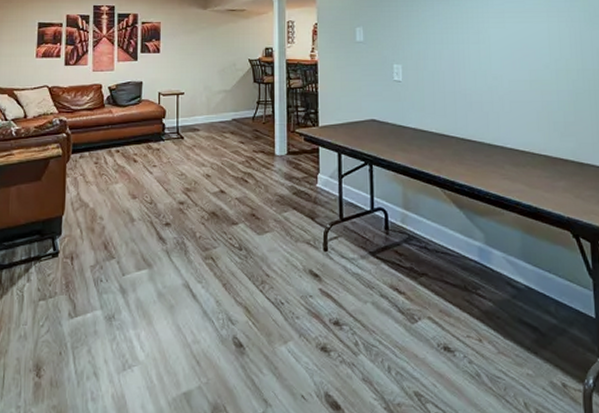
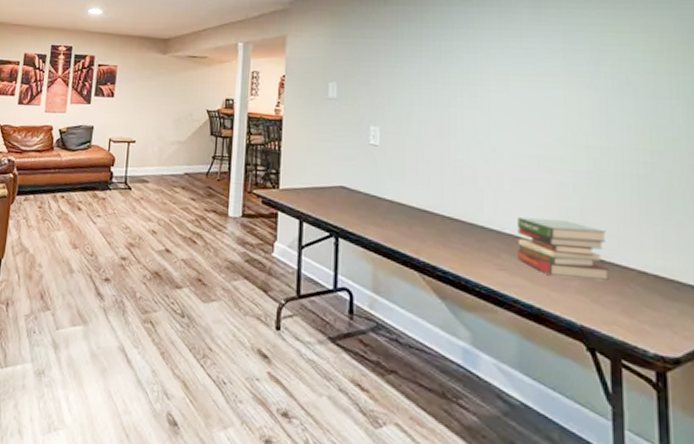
books: none [516,132,587,179] -> present [518,217,609,280]

